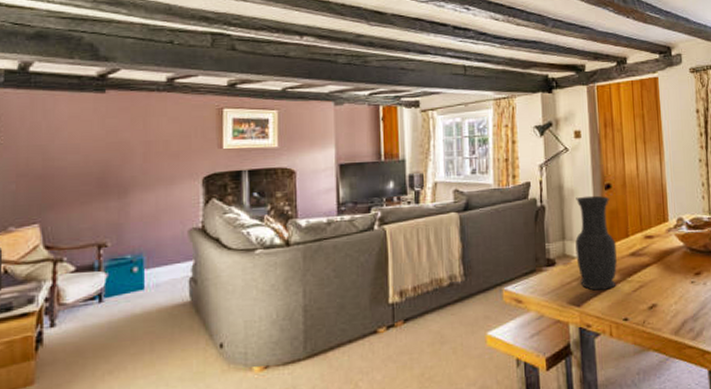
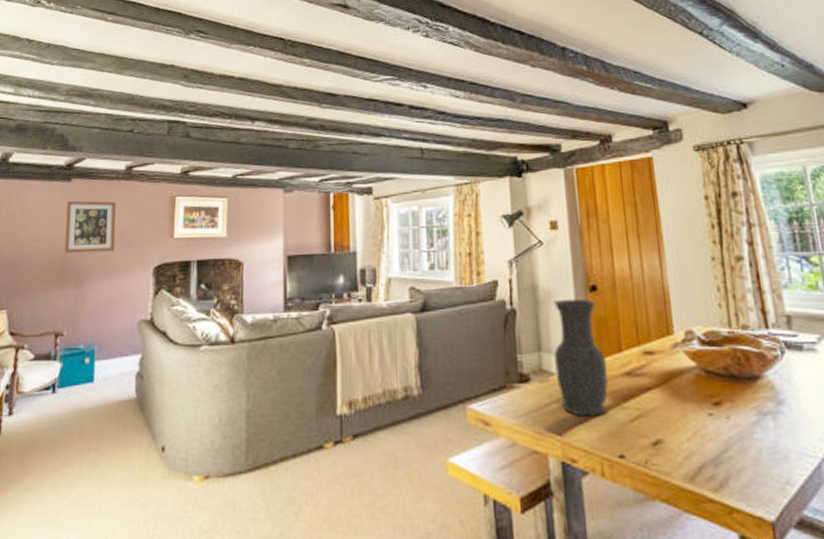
wall art: none [102,112,160,165] -> present [64,200,116,253]

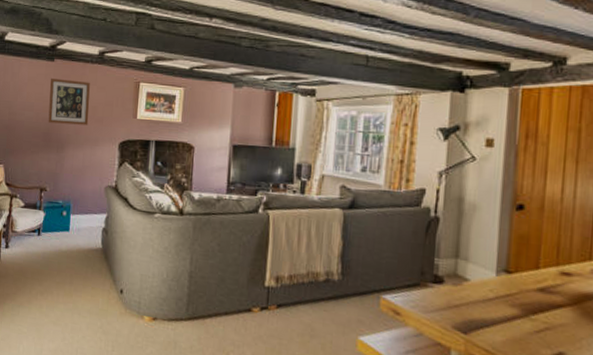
vase: present [553,298,608,417] -> none [469,213,521,323]

